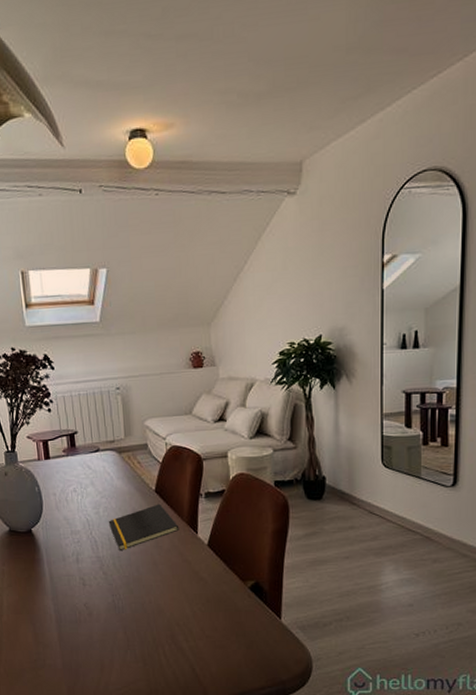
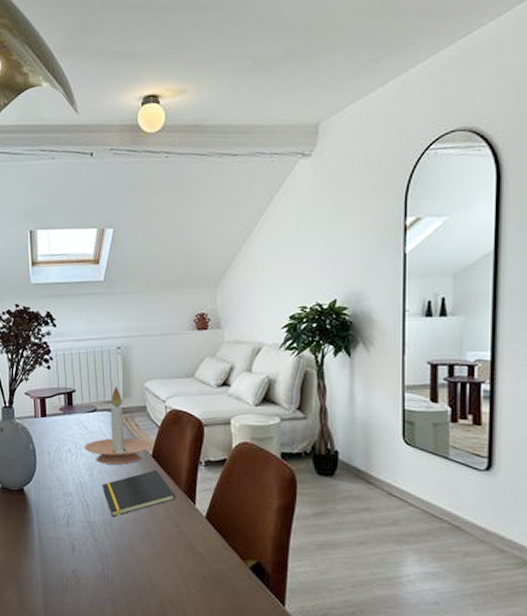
candle holder: none [89,426,155,502] -> present [84,386,152,465]

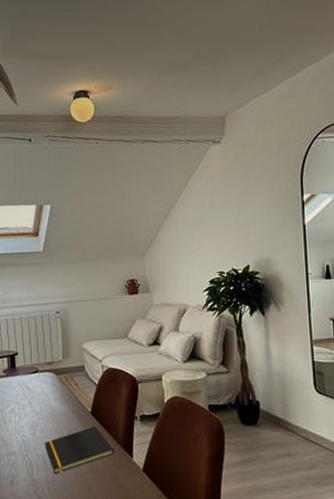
candle holder: present [84,386,152,465] -> none [27,348,91,423]

